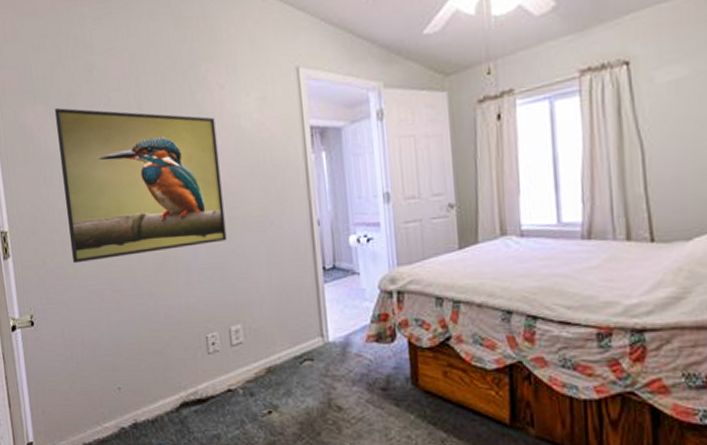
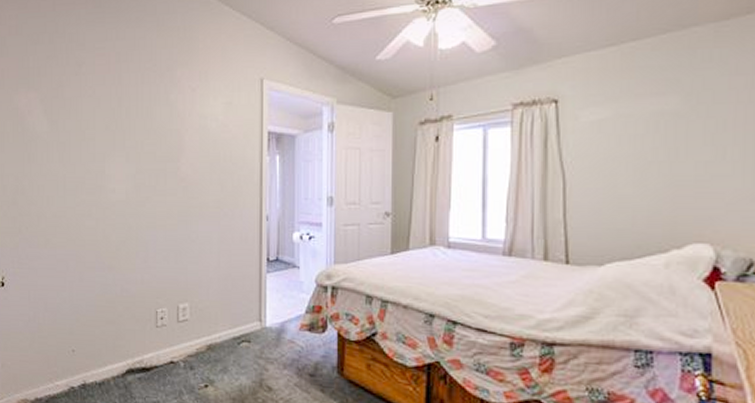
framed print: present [55,108,227,264] -> none [44,96,184,234]

